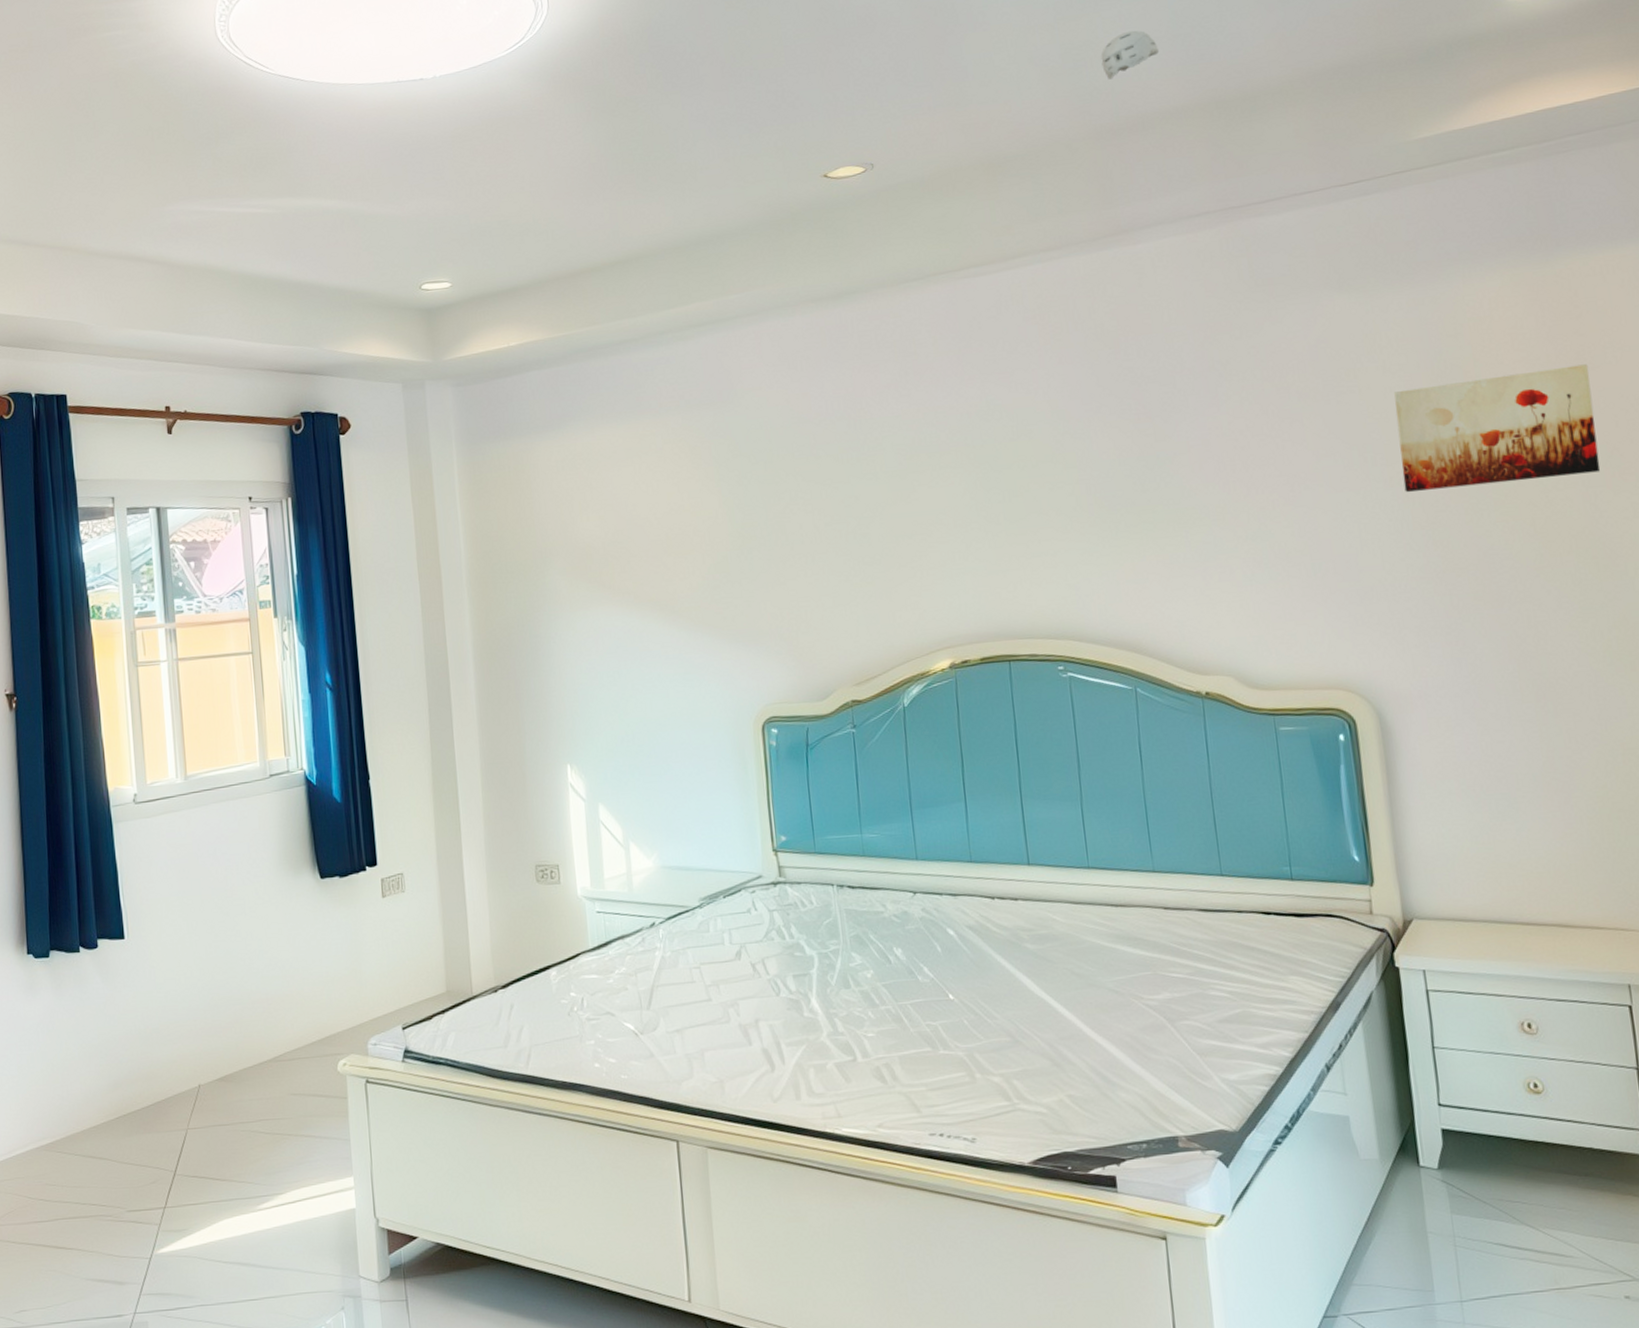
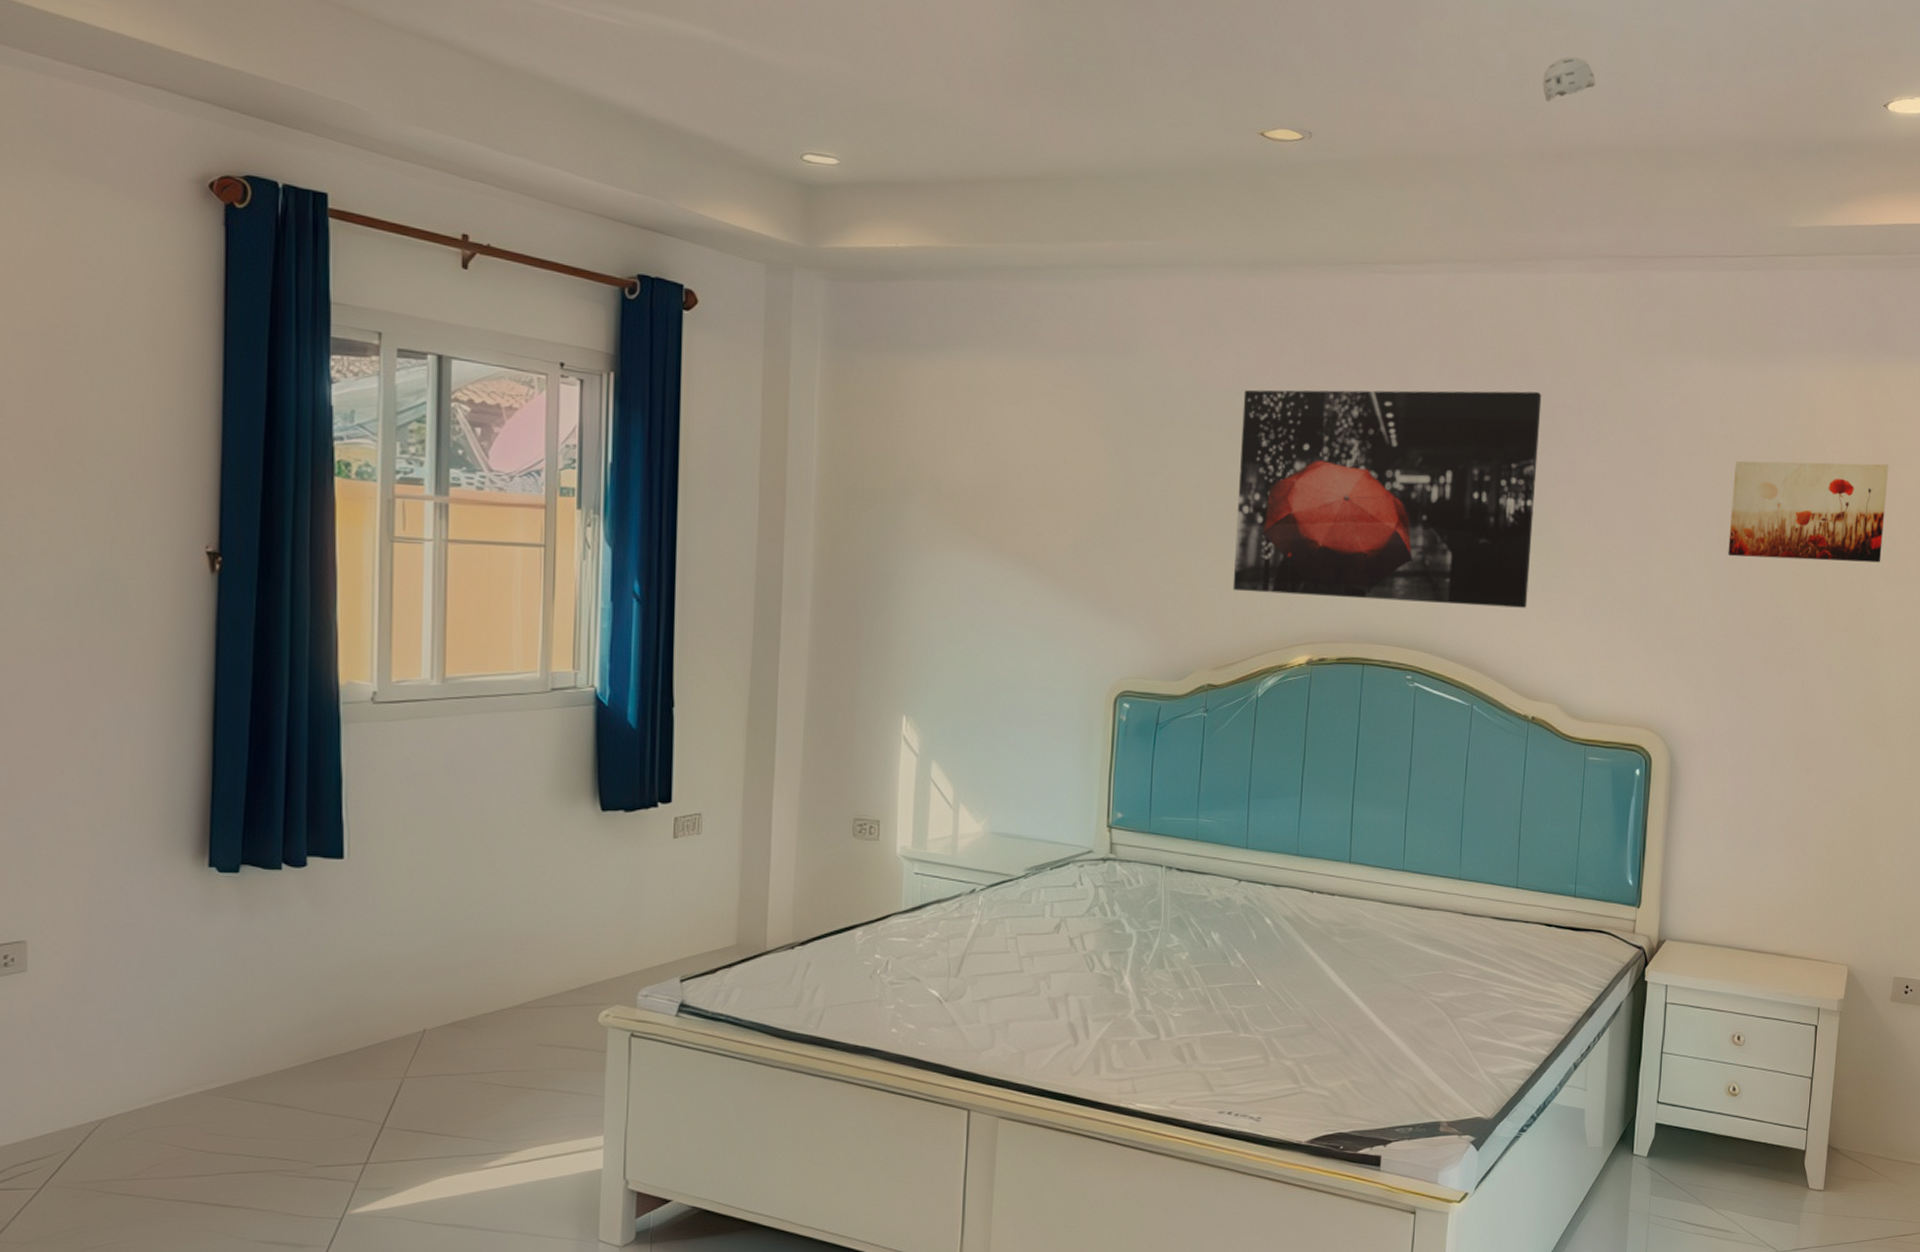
wall art: none [844,360,1179,607] -> present [1232,389,1542,608]

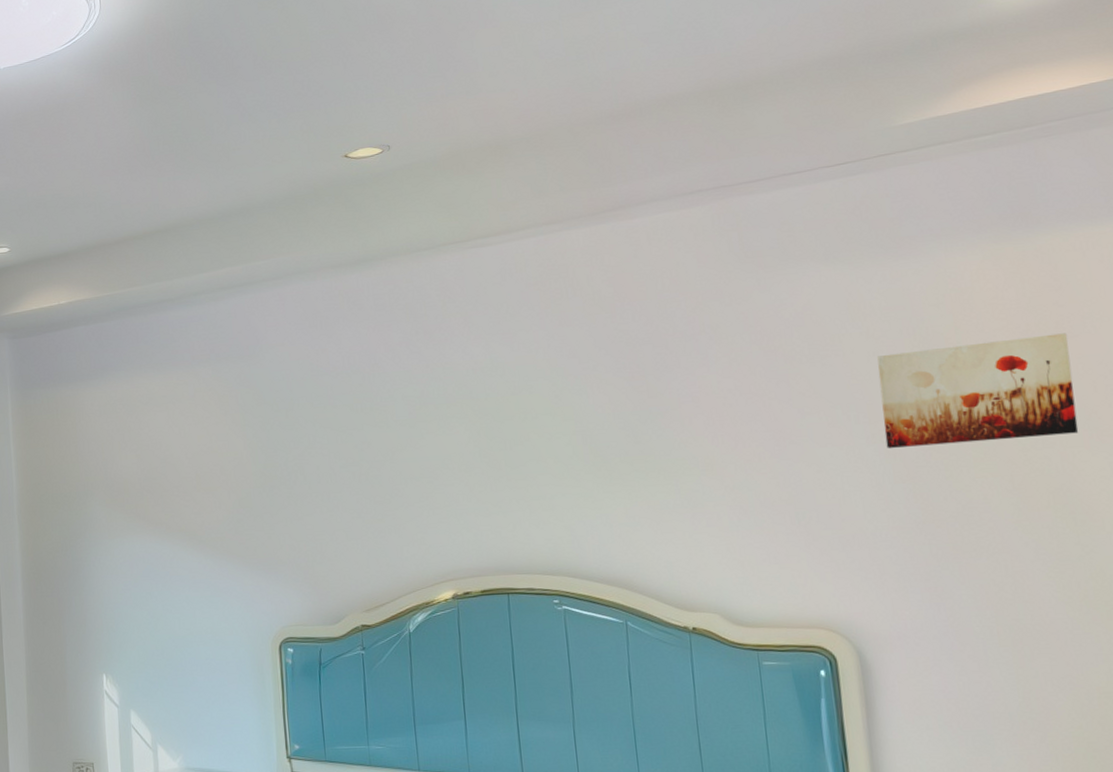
wall art: present [1232,389,1542,608] -> none [359,324,669,541]
smoke detector: present [1542,56,1596,102] -> none [602,26,657,71]

